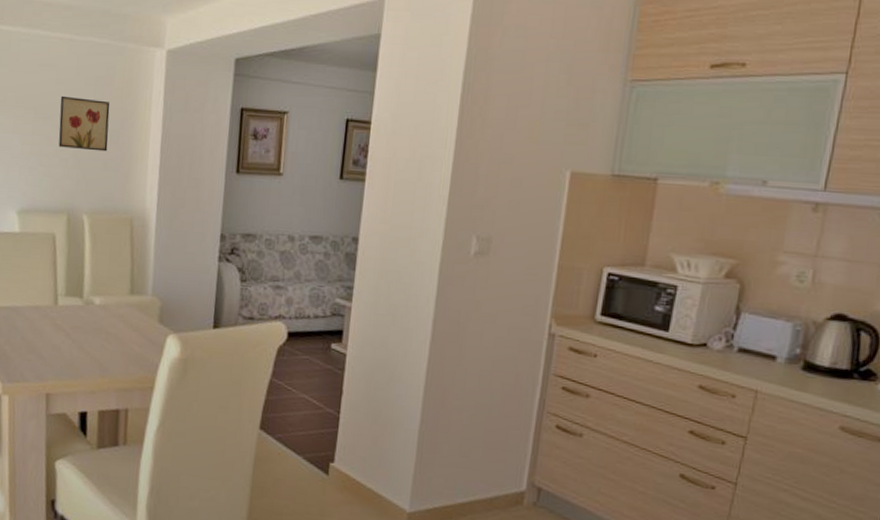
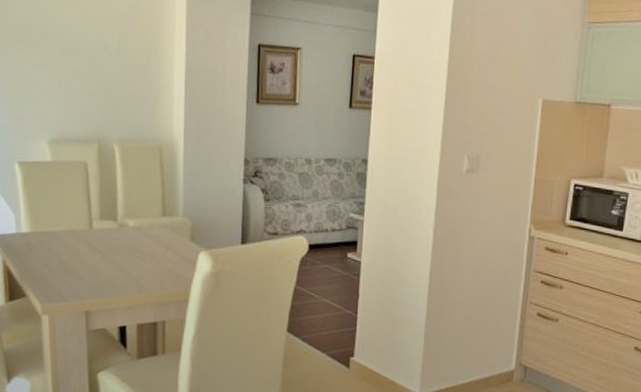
wall art: present [58,95,110,152] -> none [85,32,135,85]

